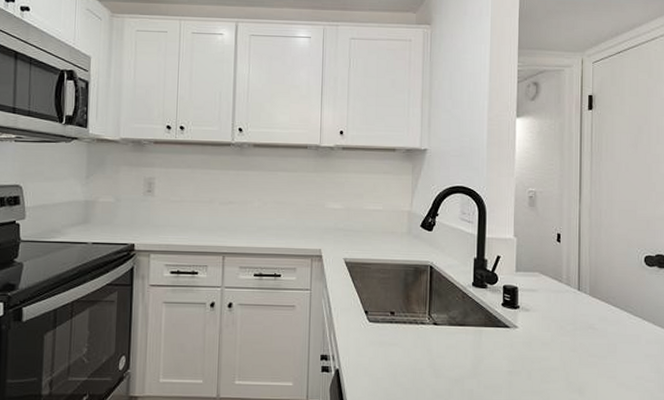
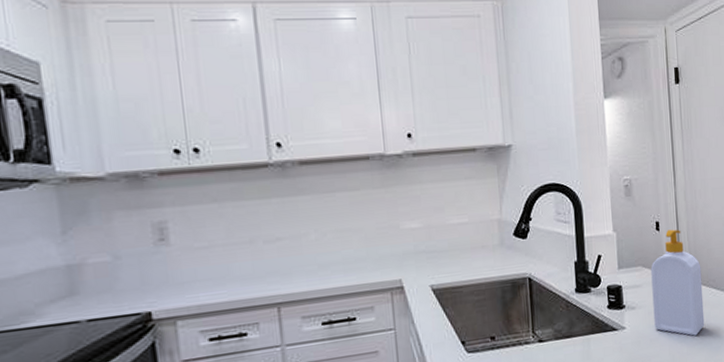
soap bottle: none [547,243,601,348] -> present [651,229,705,336]

